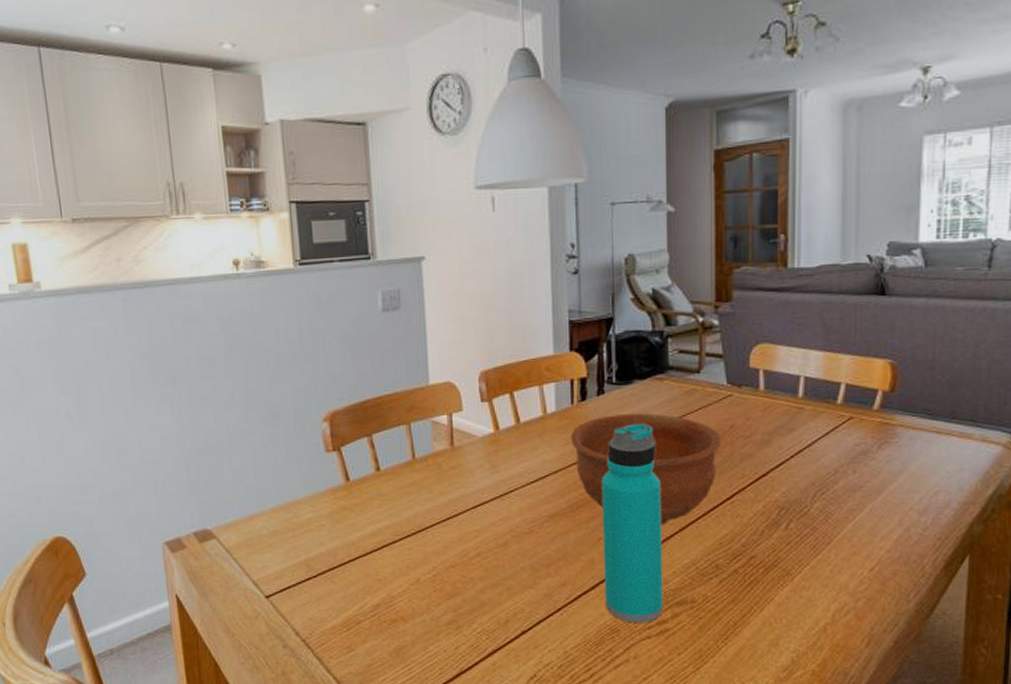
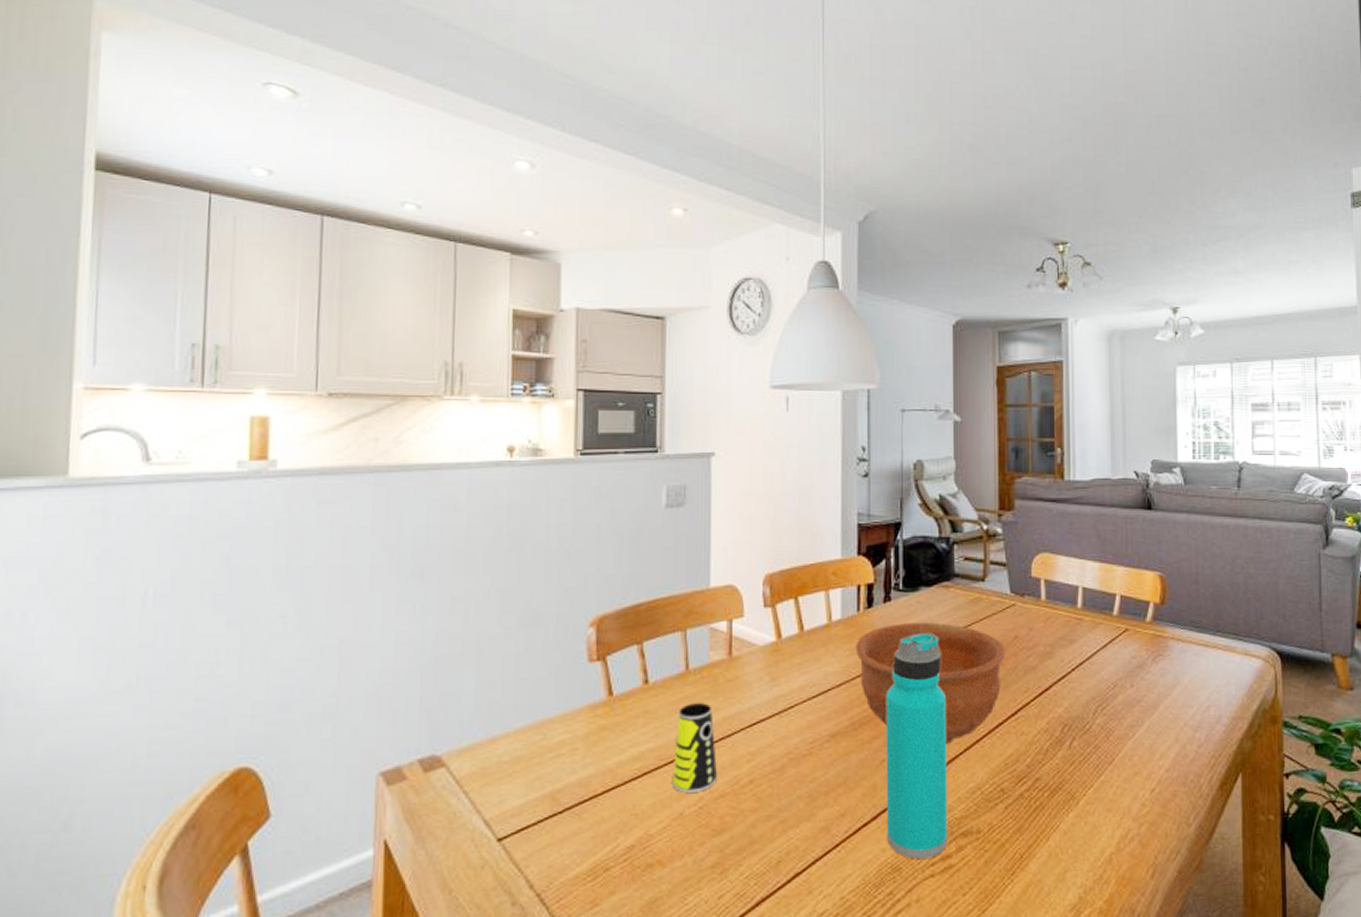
cup: none [407,487,448,563] -> present [672,703,718,793]

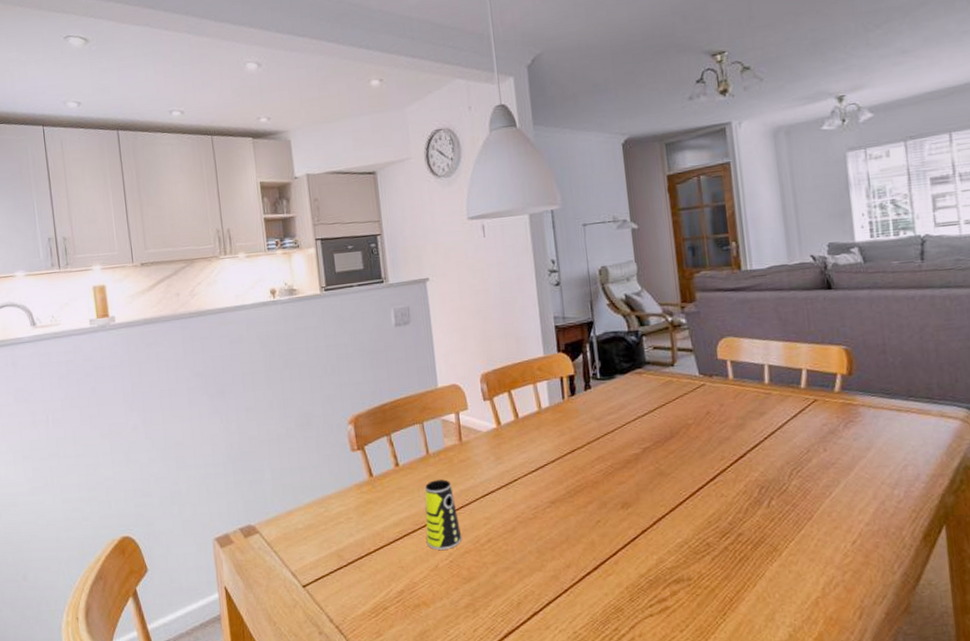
bowl: present [855,622,1006,744] -> none [564,404,700,506]
water bottle: present [886,633,948,859] -> none [594,414,663,602]

